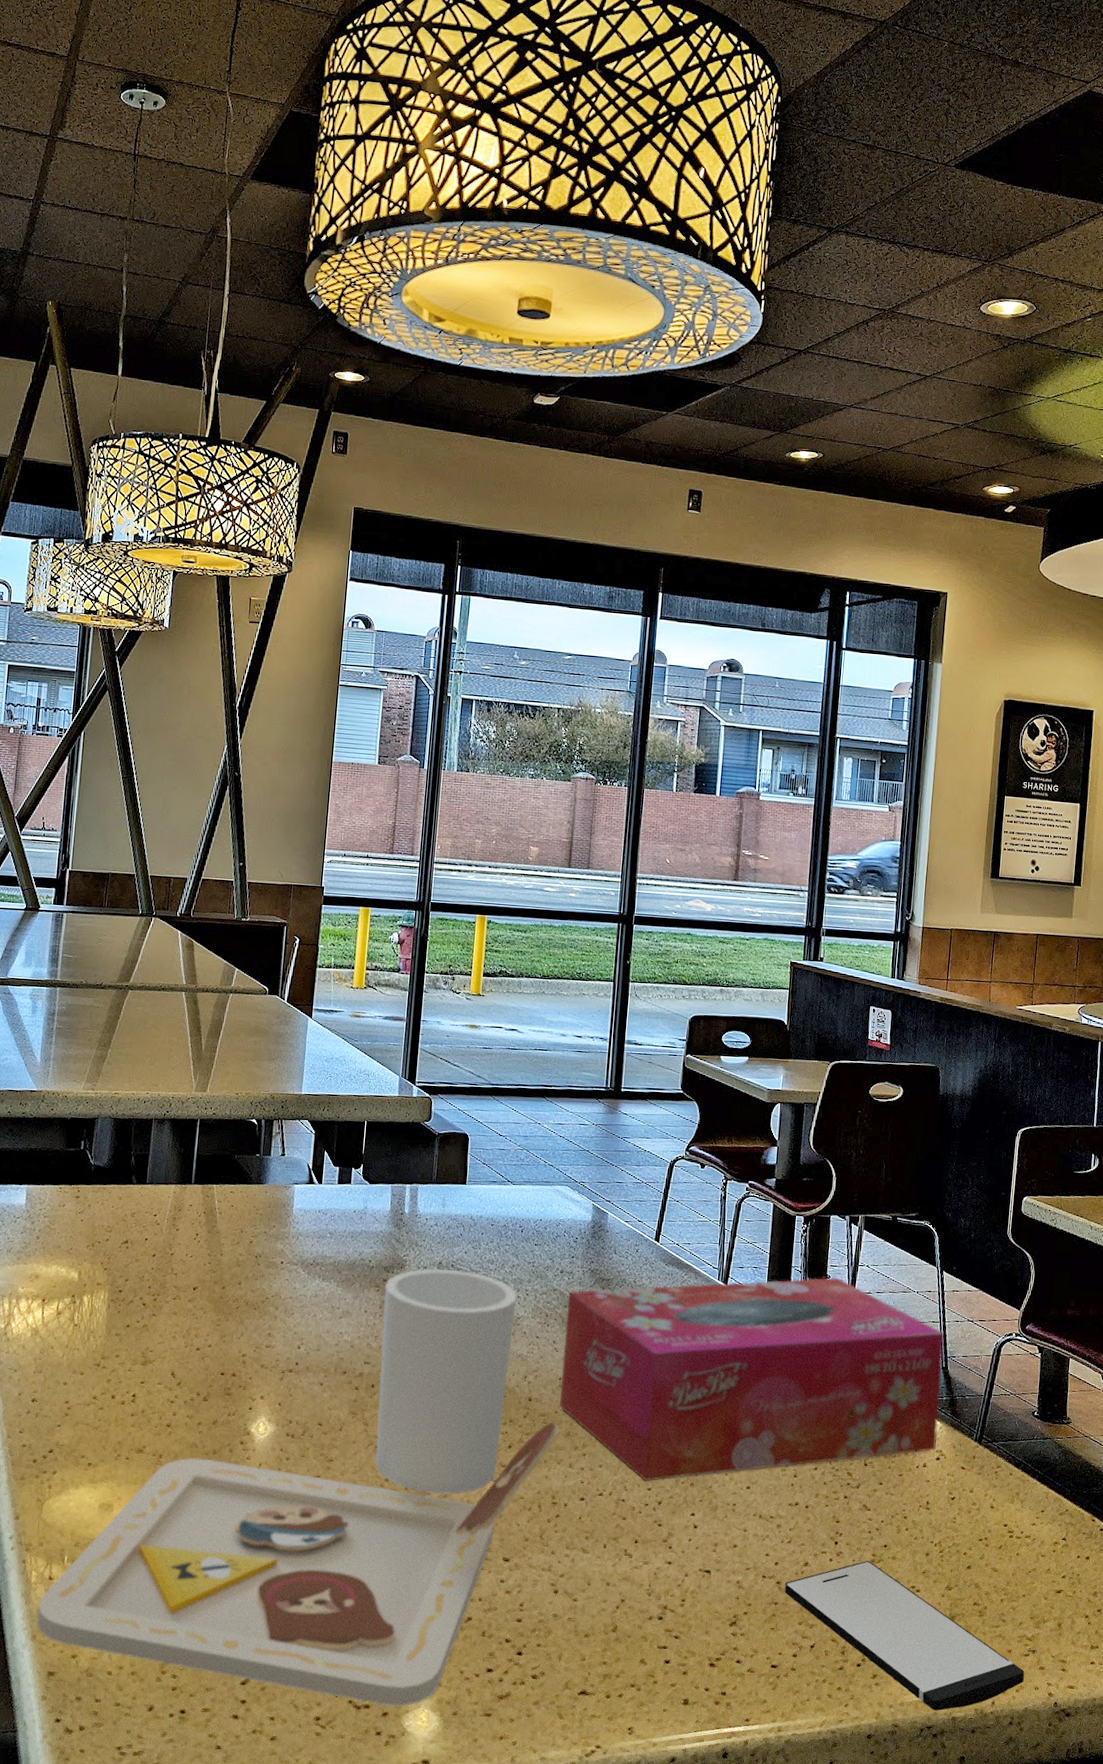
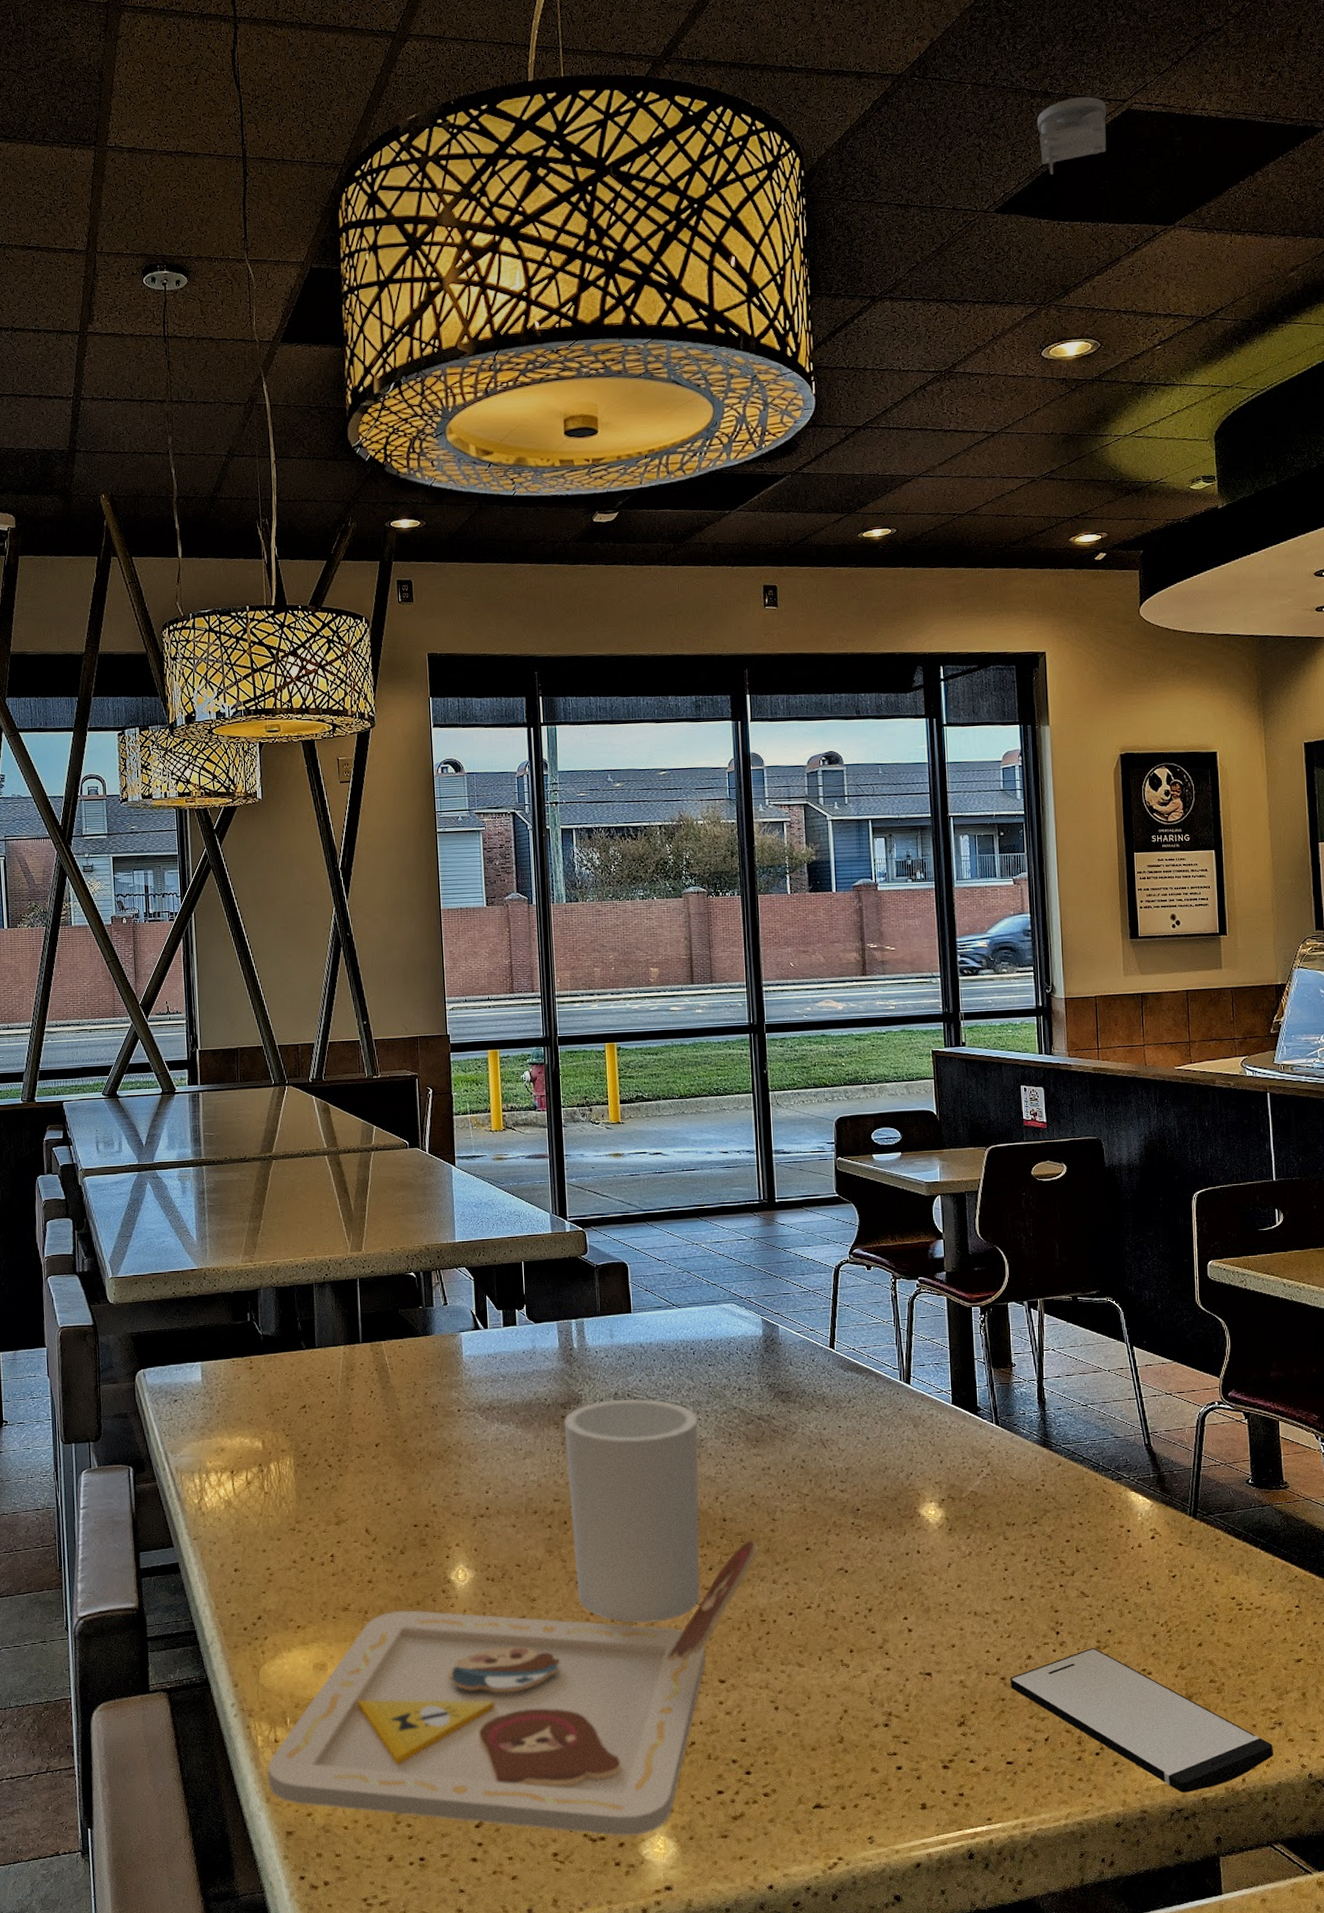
tissue box: present [560,1277,944,1482] -> none [749,1364,1149,1590]
smoke detector: none [1004,71,1070,141] -> present [1037,96,1107,175]

